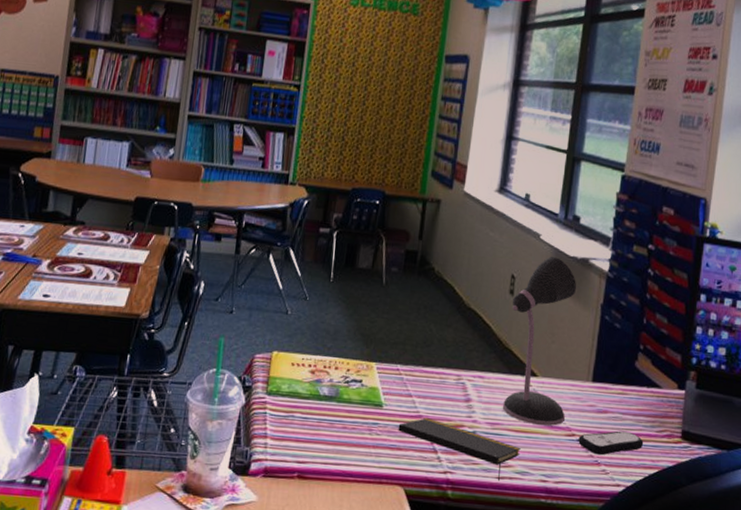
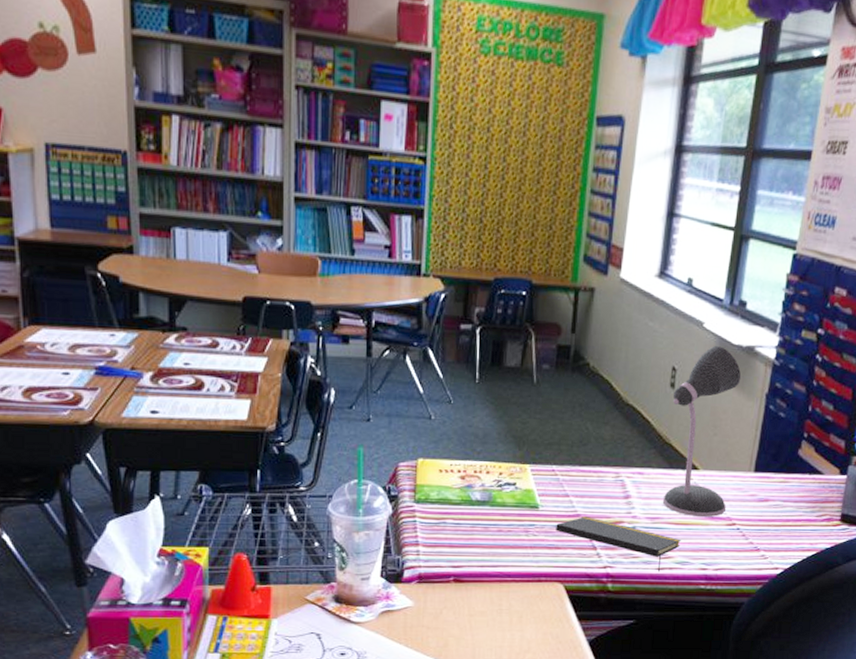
remote control: present [578,430,644,456] -> none [738,517,803,542]

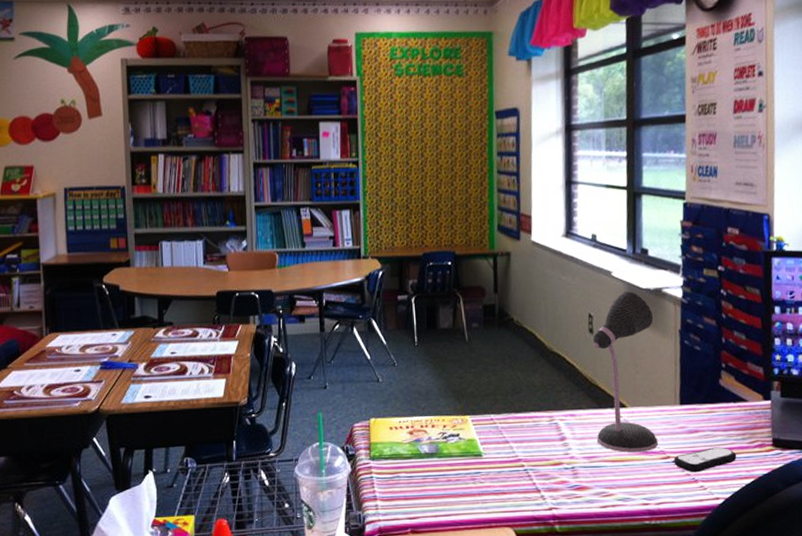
notepad: present [556,516,681,572] -> none [500,460,620,511]
remote control: none [738,517,803,542] -> present [673,447,737,473]

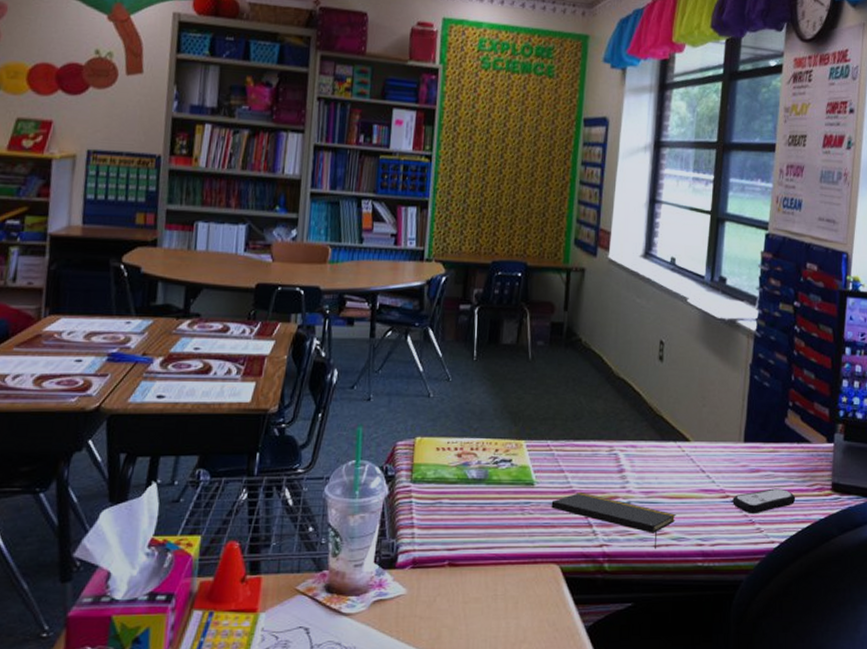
notepad: none [500,460,620,511] -> present [551,492,676,550]
desk lamp: present [593,291,659,453] -> none [656,320,726,490]

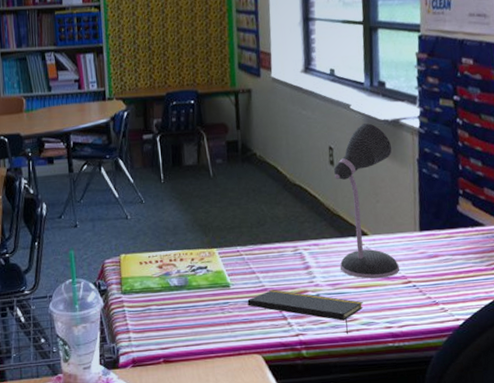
desk lamp: none [656,320,726,490] -> present [334,123,400,279]
remote control: present [732,488,796,514] -> none [415,270,476,296]

